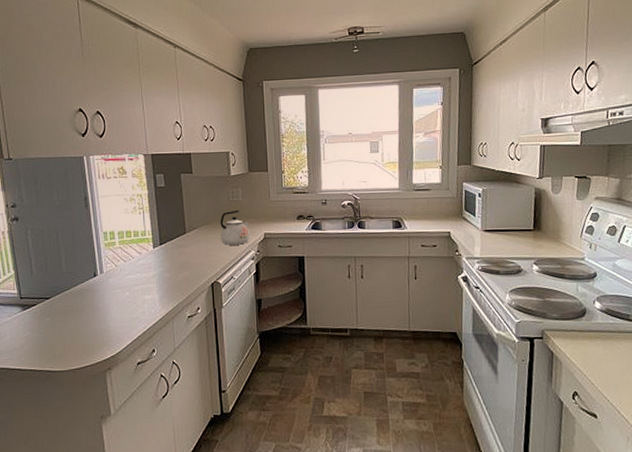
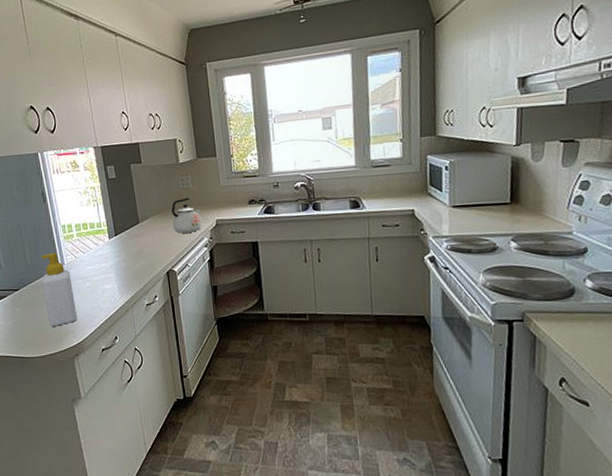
soap bottle: none [77,260,113,338] -> present [41,252,78,327]

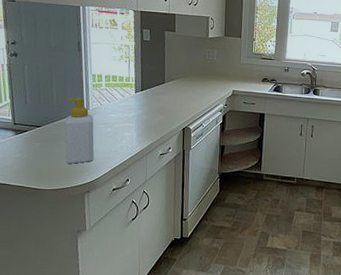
kettle: present [171,197,202,233] -> none [195,67,221,98]

